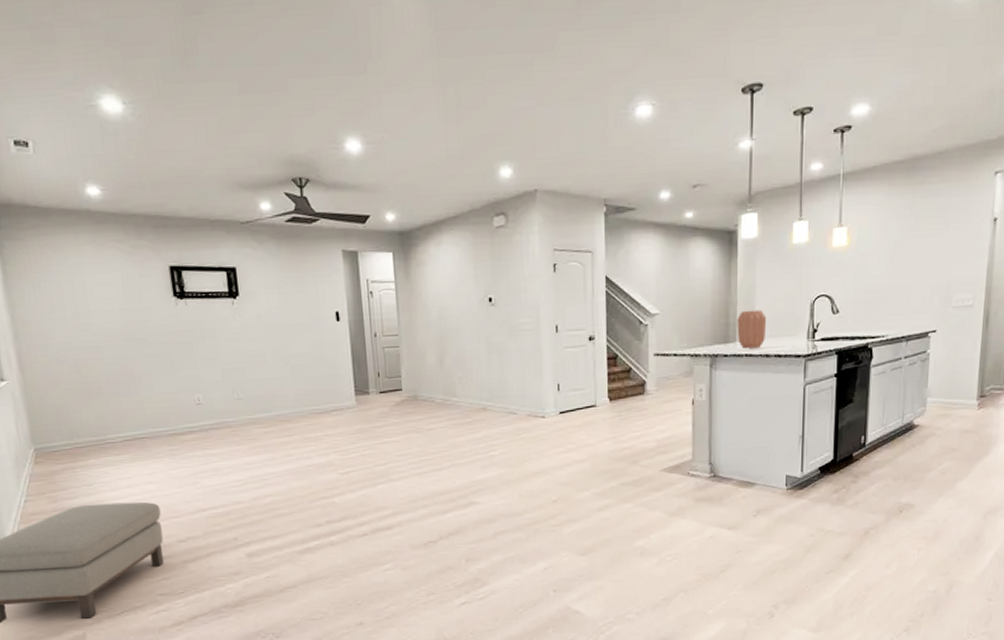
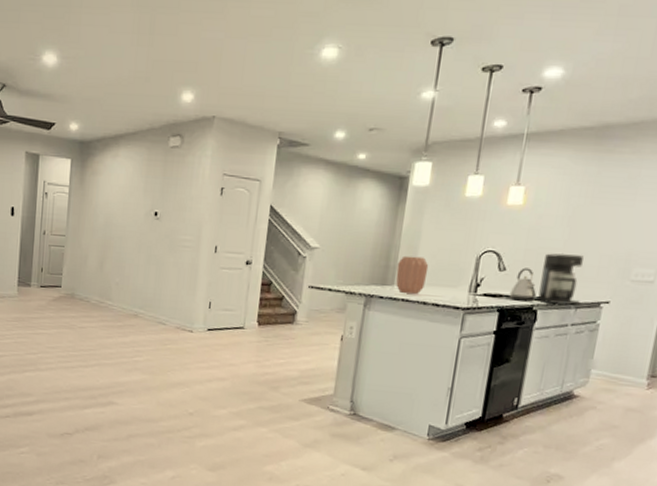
kettle: none [845,307,870,341] -> present [509,267,537,302]
coffee maker: none [871,289,910,340] -> present [537,253,584,306]

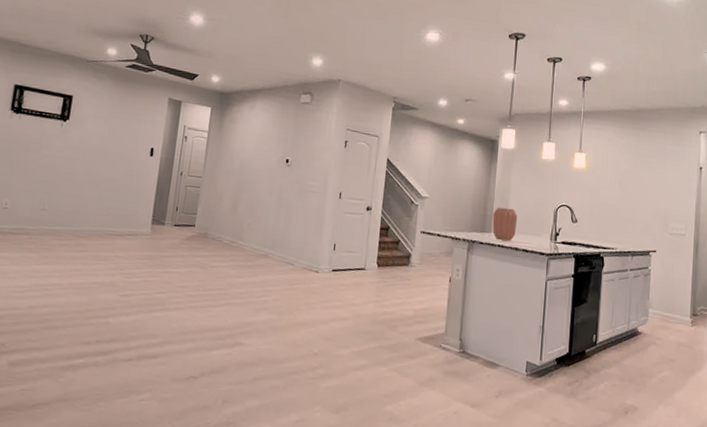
kettle: present [509,267,537,302] -> none [581,220,603,250]
coffee maker: present [537,253,584,306] -> none [603,209,635,254]

